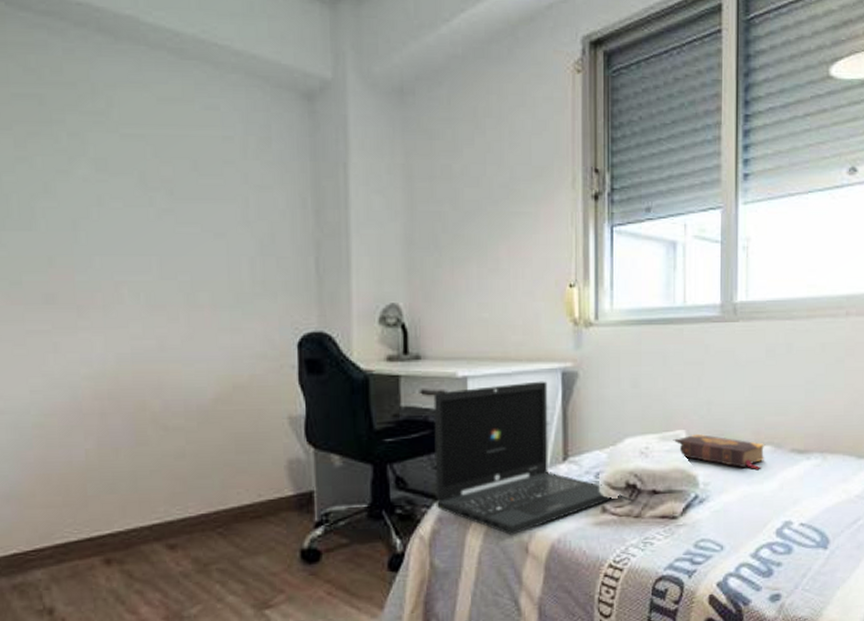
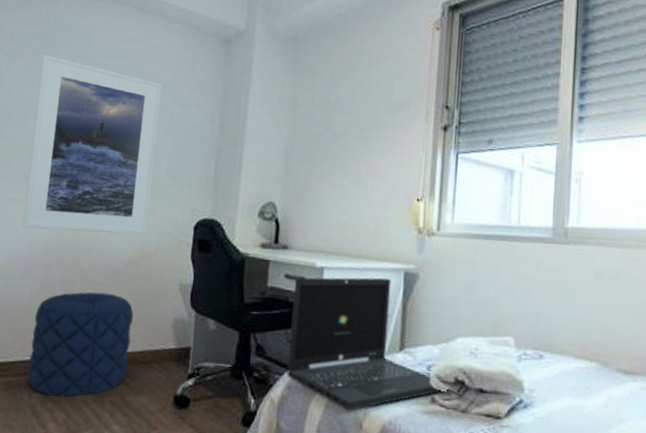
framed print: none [41,123,236,369] -> present [22,54,163,234]
pouf: none [96,439,235,575] -> present [28,292,133,397]
book: present [673,433,765,469] -> none [501,342,591,384]

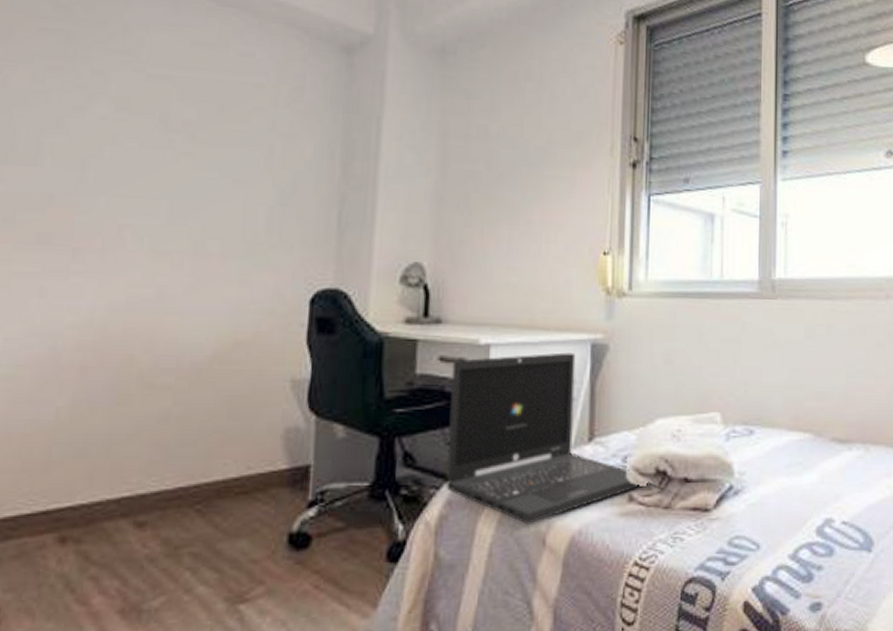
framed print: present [22,54,163,234] -> none [38,59,257,316]
pouf: present [28,292,133,397] -> none [55,400,223,556]

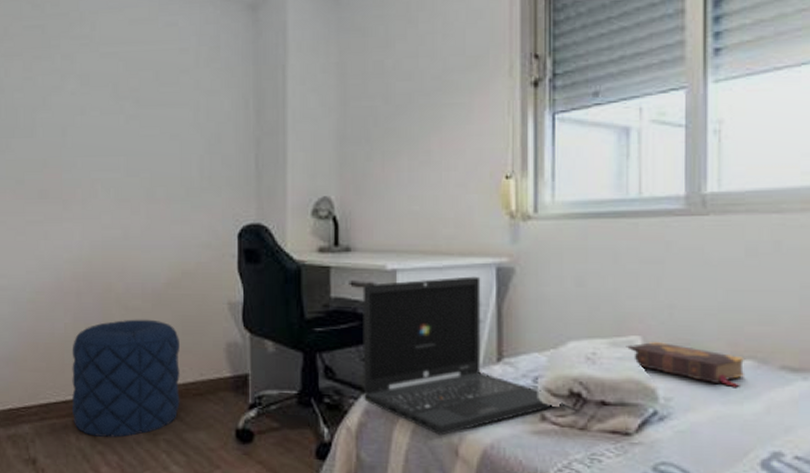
pouf: none [55,400,223,556] -> present [72,319,180,438]
book: none [707,417,805,459] -> present [626,341,746,387]

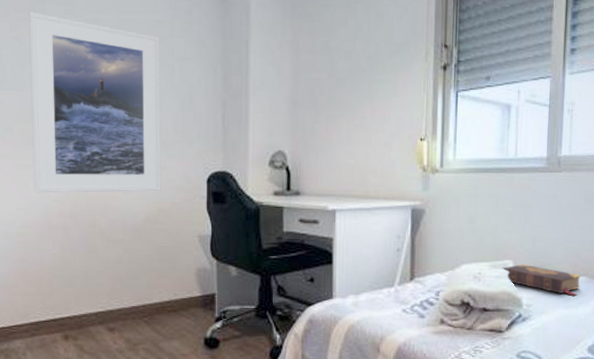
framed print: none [43,49,185,253] -> present [29,11,161,193]
pouf: present [72,319,180,438] -> none [60,249,157,348]
laptop: present [363,276,553,436] -> none [308,215,450,337]

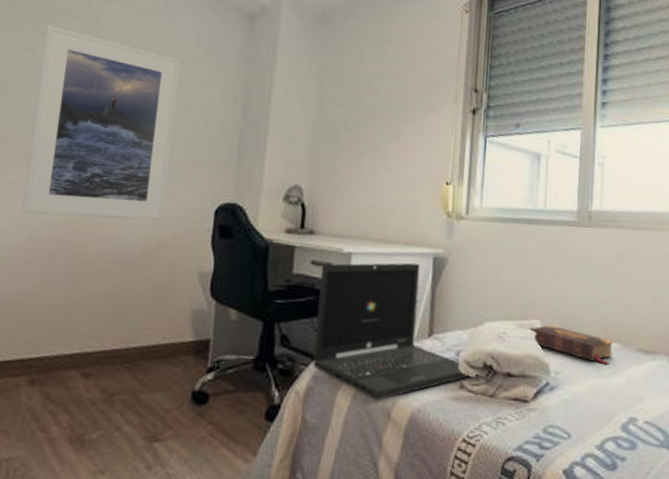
laptop: none [308,215,450,337] -> present [313,262,470,400]

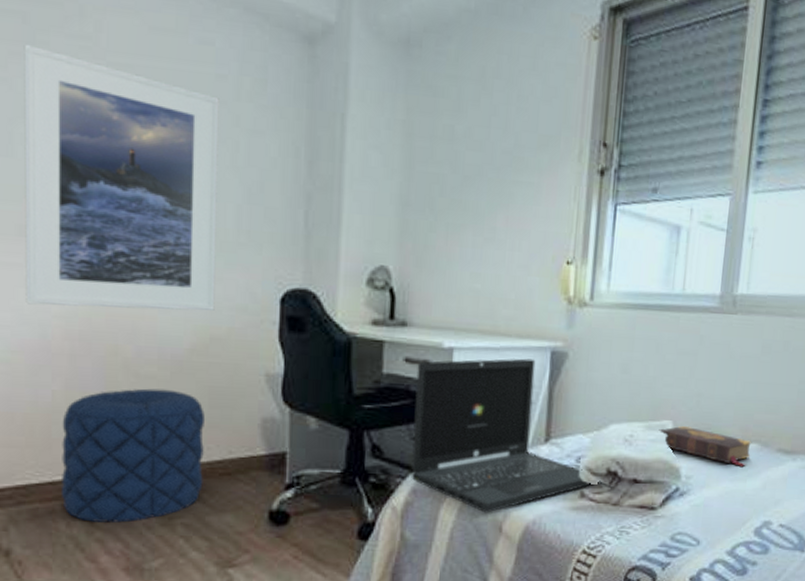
pouf: none [27,282,148,397] -> present [62,388,205,523]

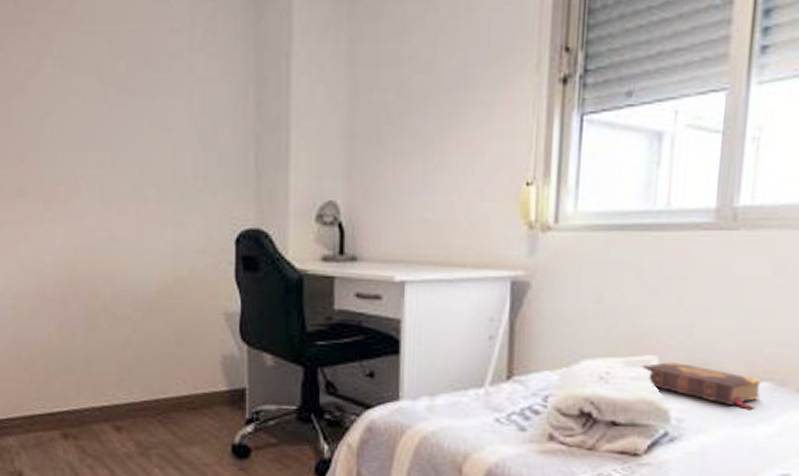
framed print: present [24,43,219,311] -> none [16,25,178,257]
pouf: present [62,388,205,523] -> none [57,328,173,451]
laptop: present [411,358,592,513] -> none [365,290,562,454]

